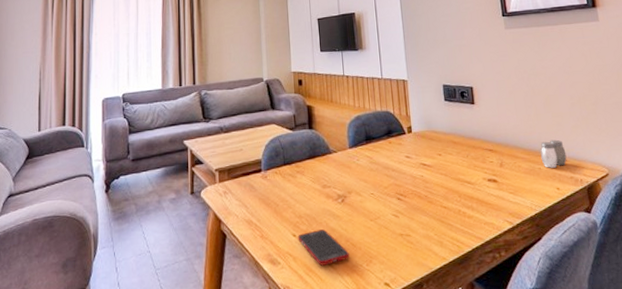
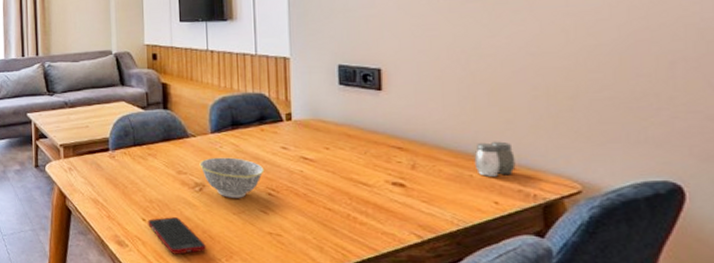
bowl: none [341,168,394,206] -> present [199,157,265,198]

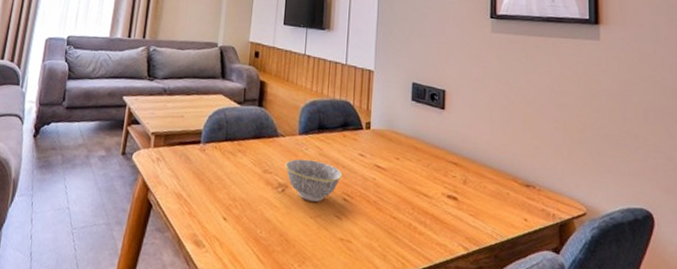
cell phone: present [148,217,206,255] -> none [228,217,281,258]
salt and pepper shaker: present [474,141,516,177] -> none [511,163,541,196]

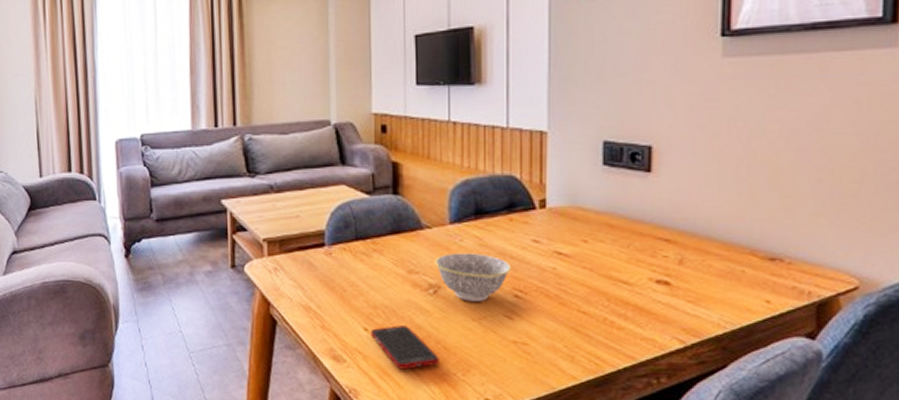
cell phone: none [228,217,281,258] -> present [370,325,439,370]

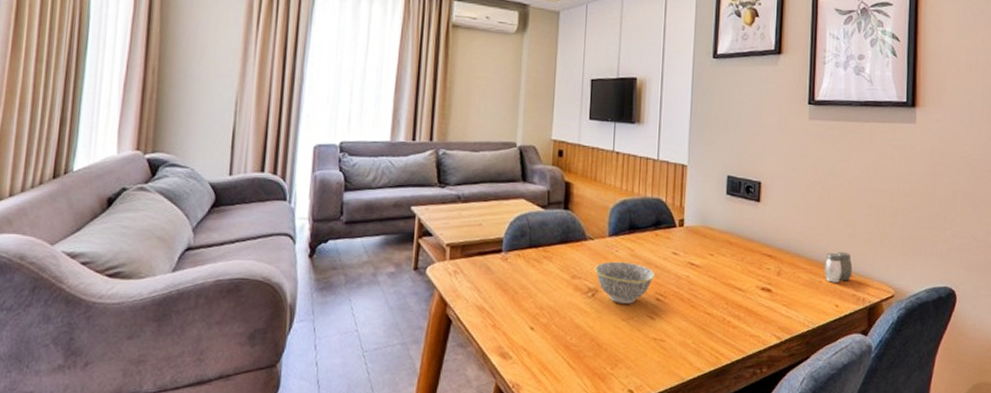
cell phone: present [370,325,439,370] -> none [536,325,593,365]
salt and pepper shaker: none [747,231,792,272] -> present [824,251,853,283]

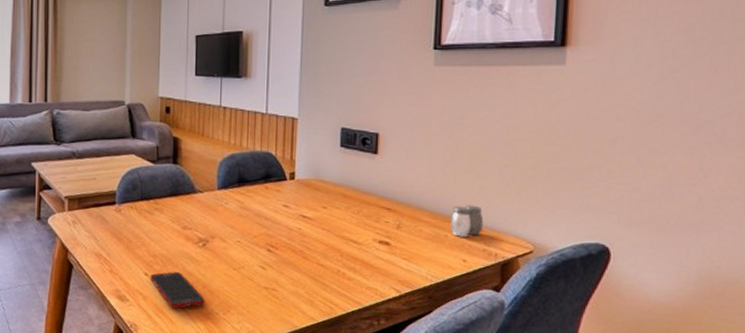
cell phone: none [536,325,593,365] -> present [150,272,205,309]
bowl: present [594,261,655,304] -> none [205,213,266,254]

